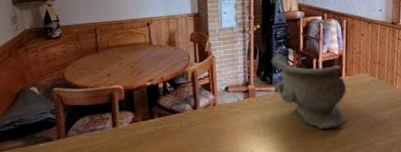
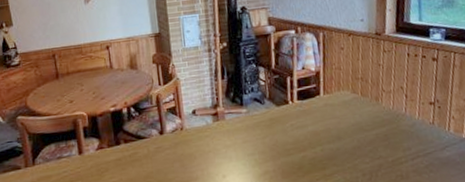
decorative bowl: present [271,54,347,129] -> none [240,73,327,152]

